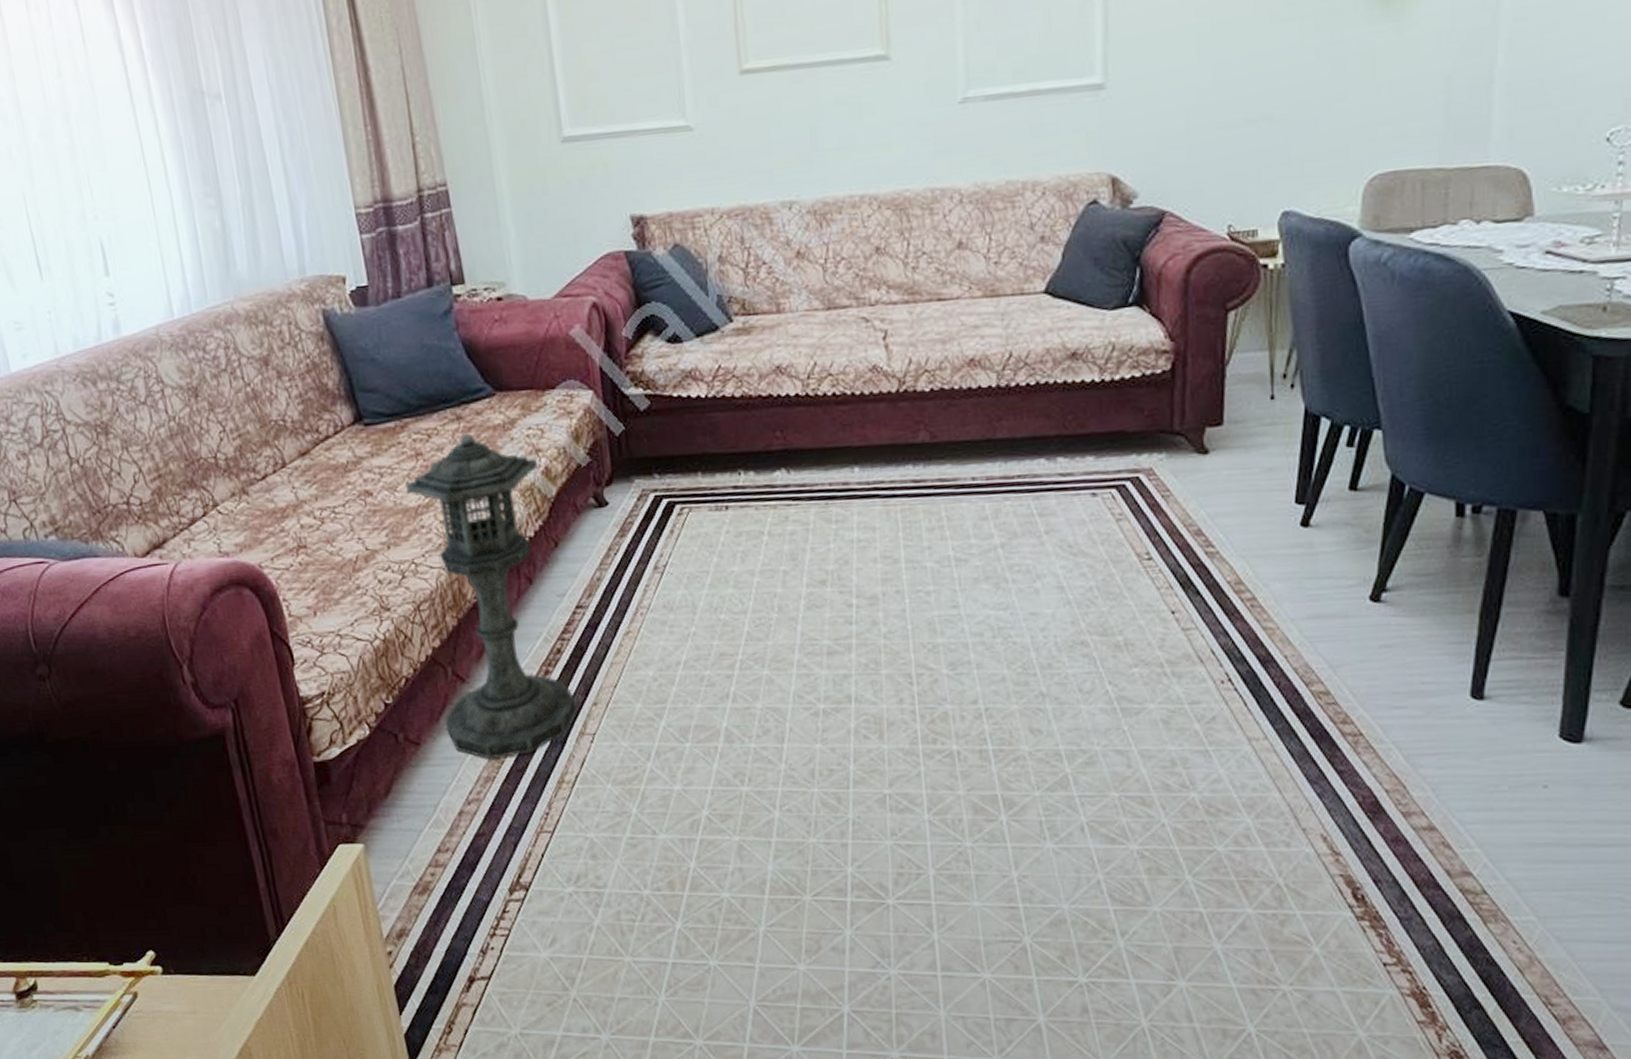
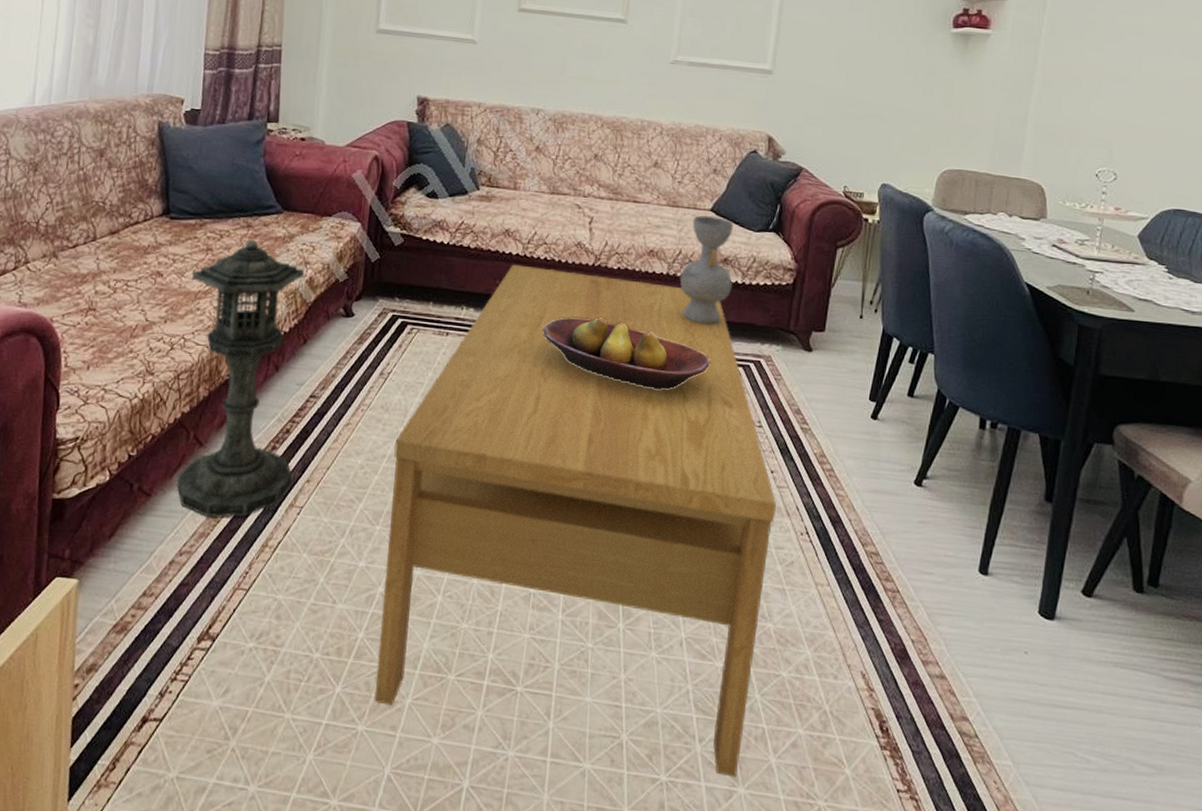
coffee table: none [688,400,1184,970] -> present [374,264,776,778]
fruit bowl: none [845,456,1071,534] -> present [542,317,710,390]
decorative vase: none [1014,299,1088,442] -> present [679,215,733,324]

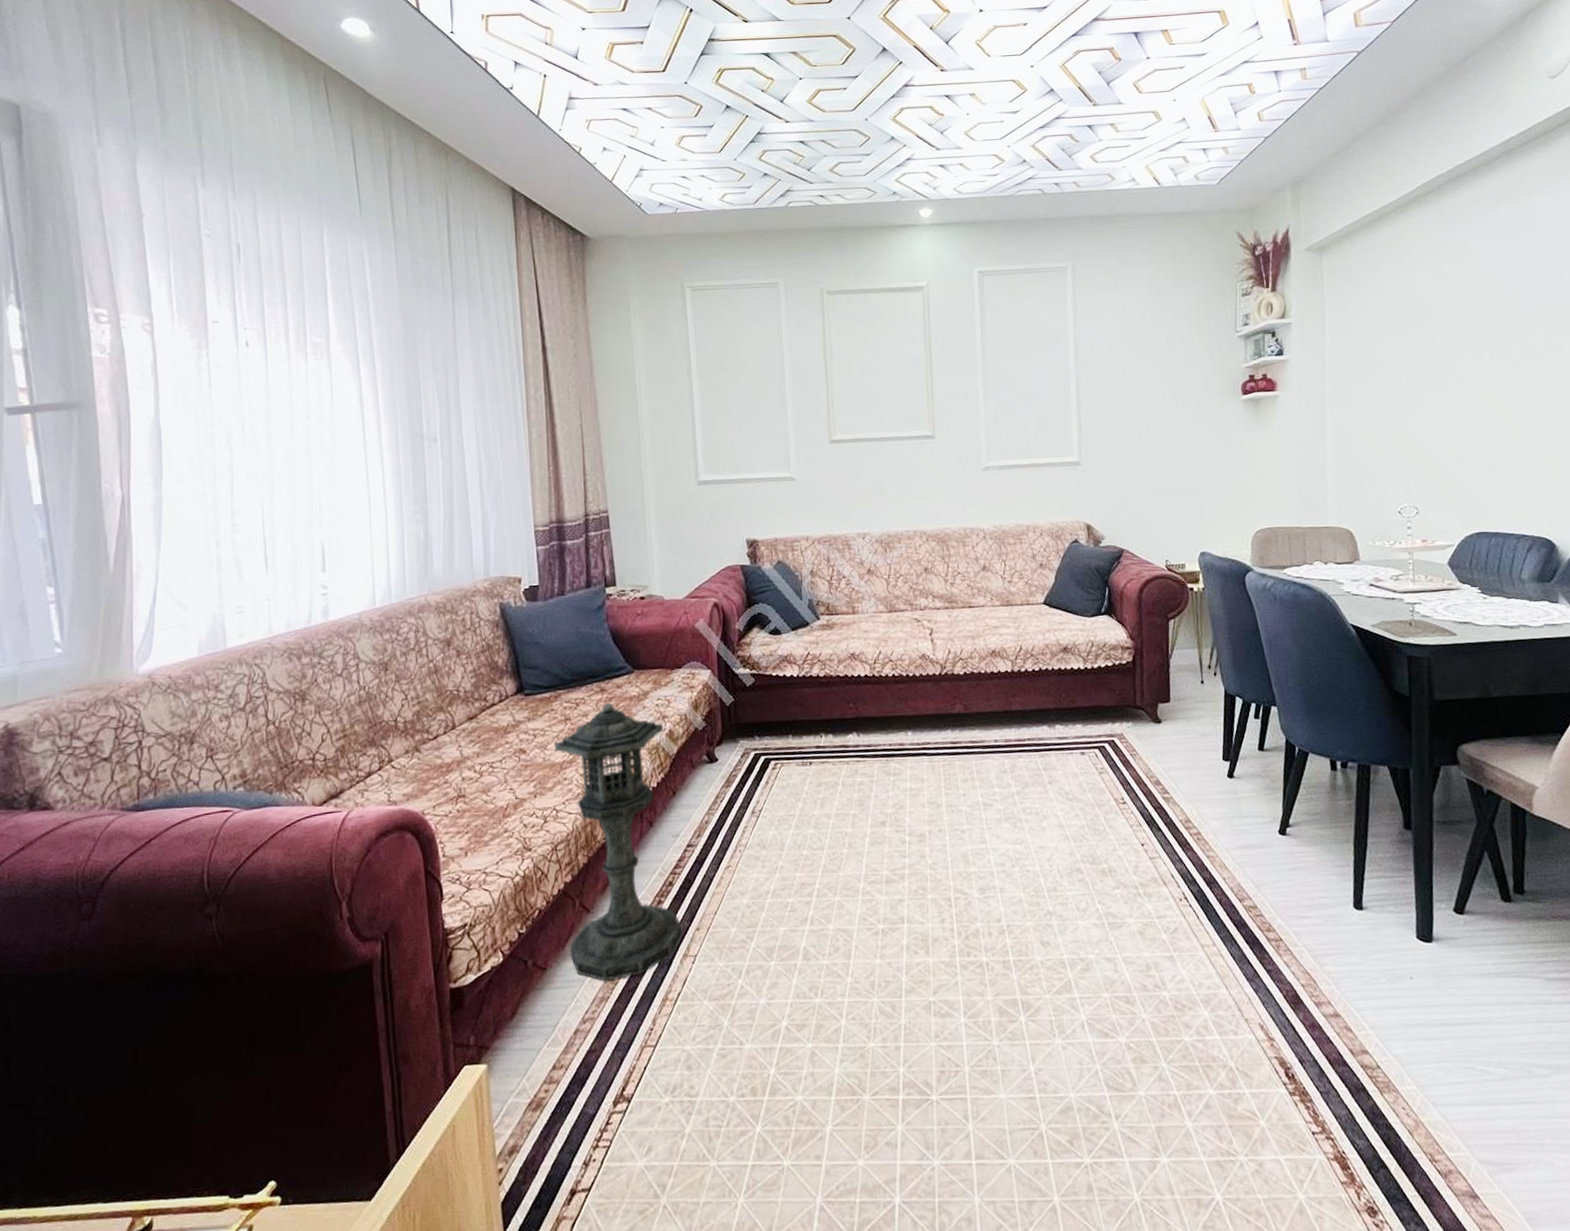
coffee table: present [374,264,776,778] -> none [776,681,1158,1148]
fruit bowl: present [542,317,710,390] -> none [901,723,1066,784]
decorative vase: present [679,215,733,324] -> none [1024,608,1076,714]

